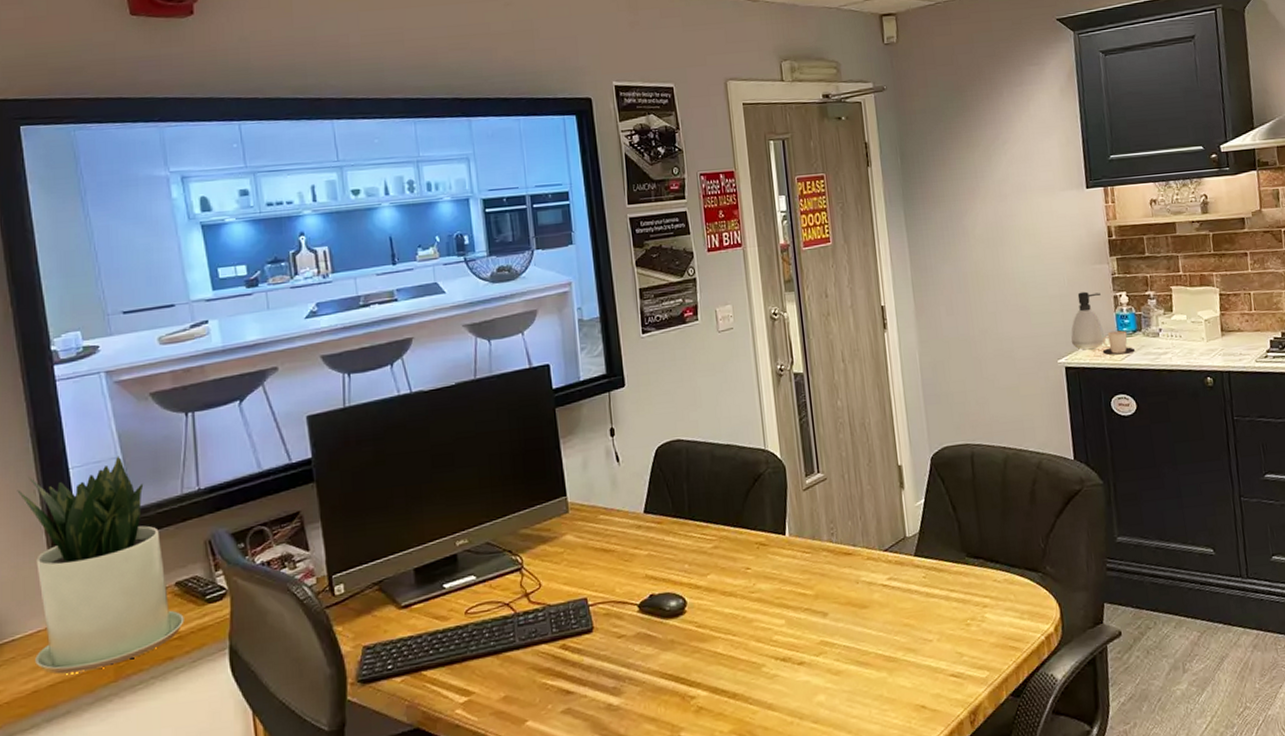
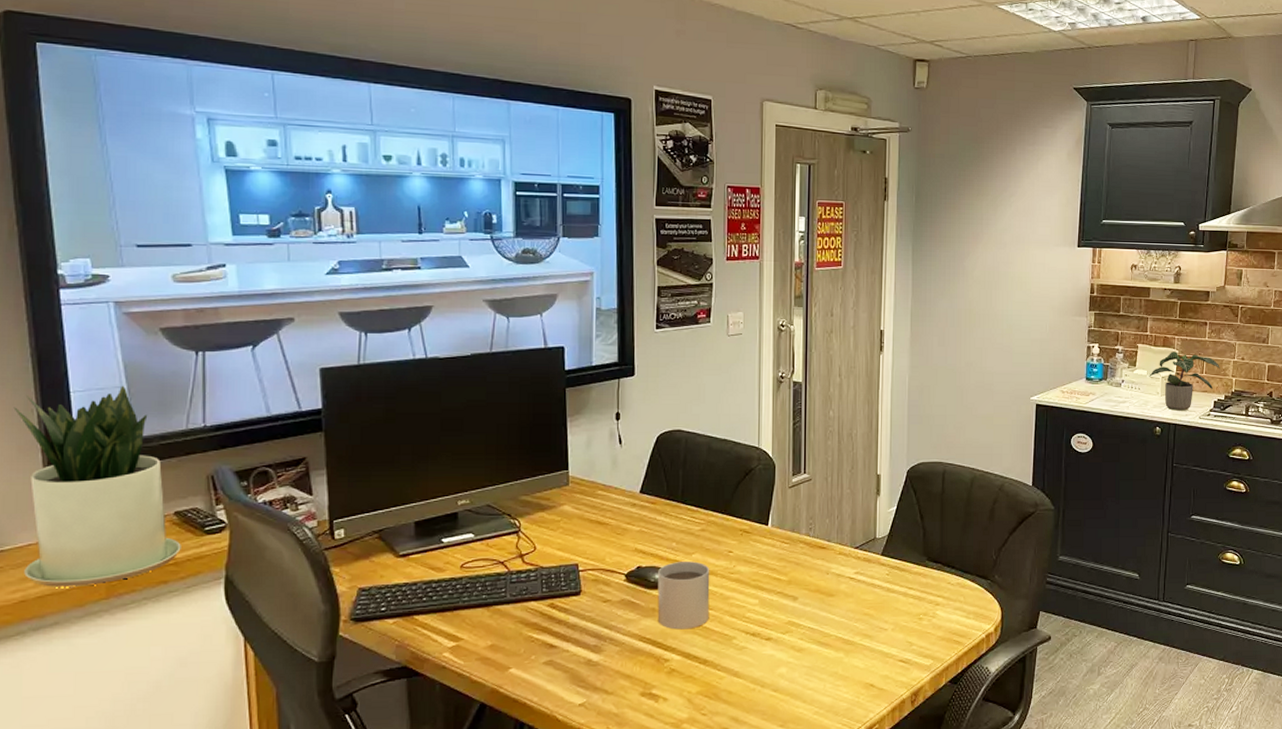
mug: none [673,583,734,662] -> present [657,561,710,630]
soap dispenser: present [1071,291,1104,350] -> none [1044,339,1076,391]
cup: present [1102,330,1135,355] -> none [1070,377,1098,399]
potted plant: none [1189,289,1271,357] -> present [1149,352,1220,411]

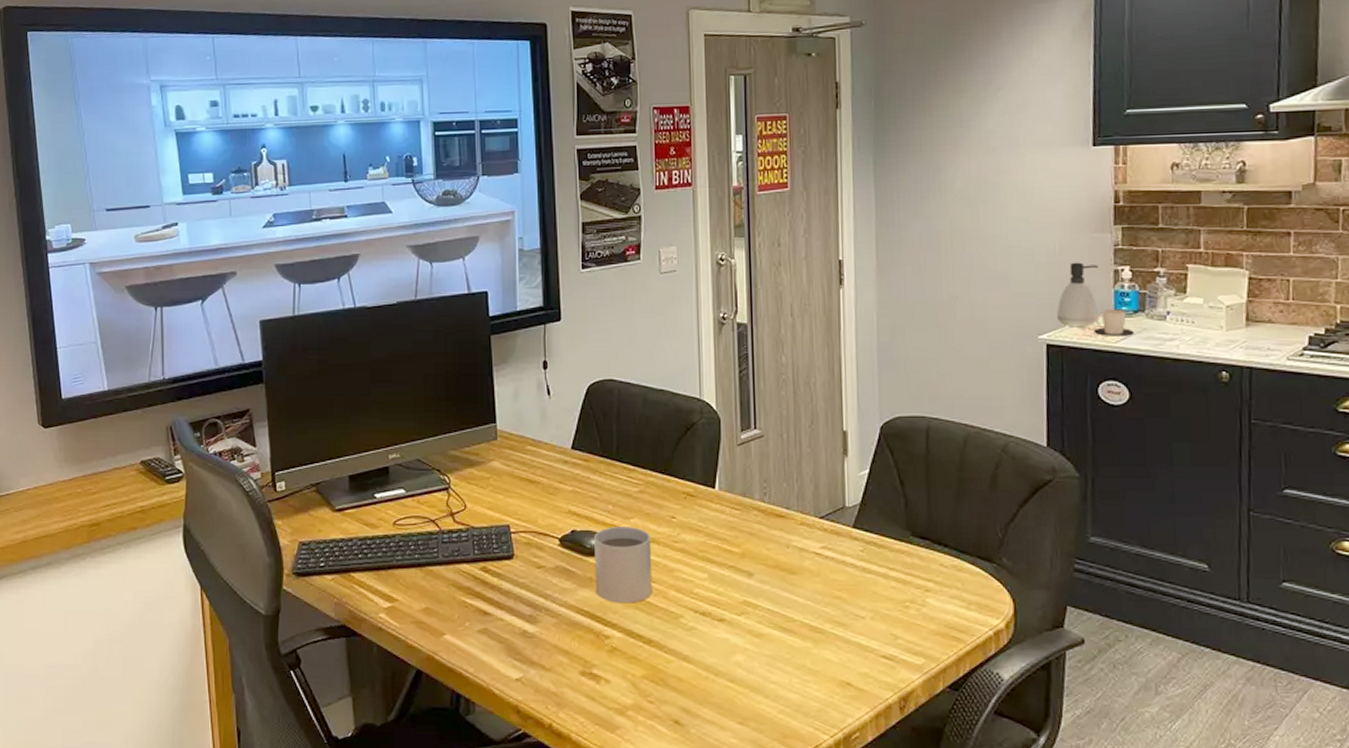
planter: present [13,385,181,587] -> none [15,341,147,530]
soap dispenser: none [1044,339,1076,391] -> present [1056,262,1098,328]
cup: none [1070,377,1098,399] -> present [1093,309,1133,336]
potted plant: present [1149,352,1220,411] -> none [1206,272,1315,350]

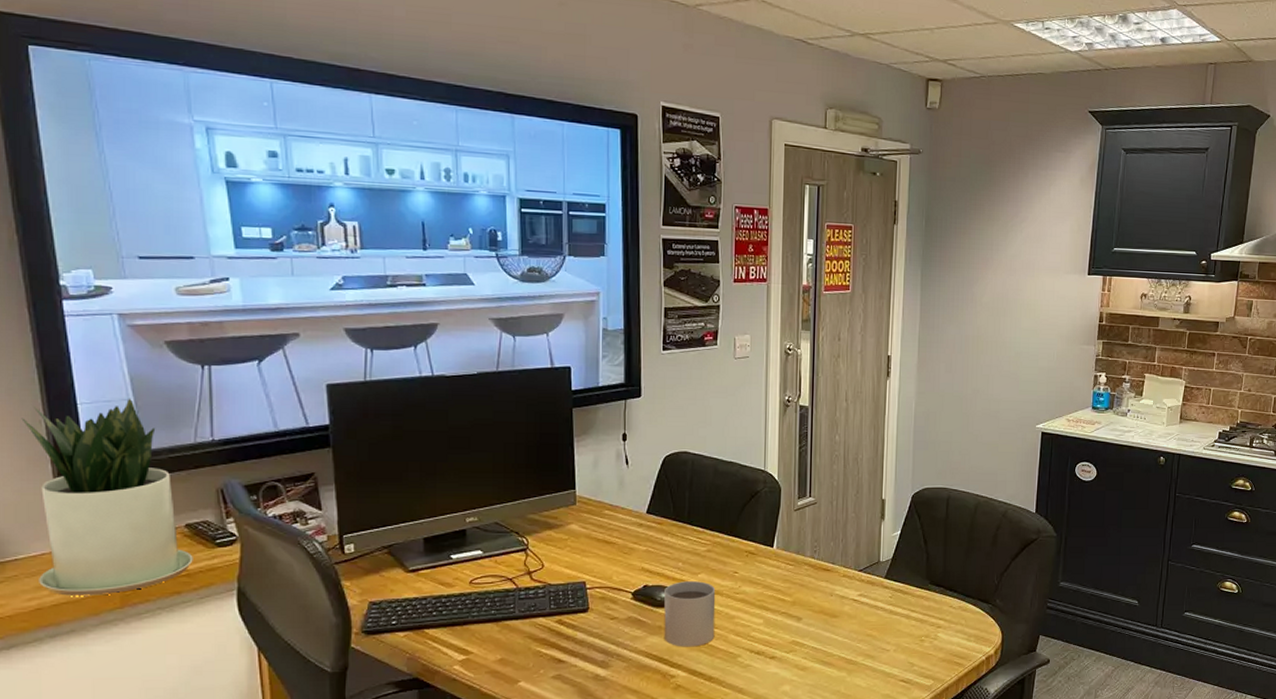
planter: none [15,341,147,530] -> present [21,398,193,596]
soap dispenser: present [1056,262,1098,328] -> none [1050,367,1083,420]
cup: present [1093,309,1133,336] -> none [1076,406,1104,428]

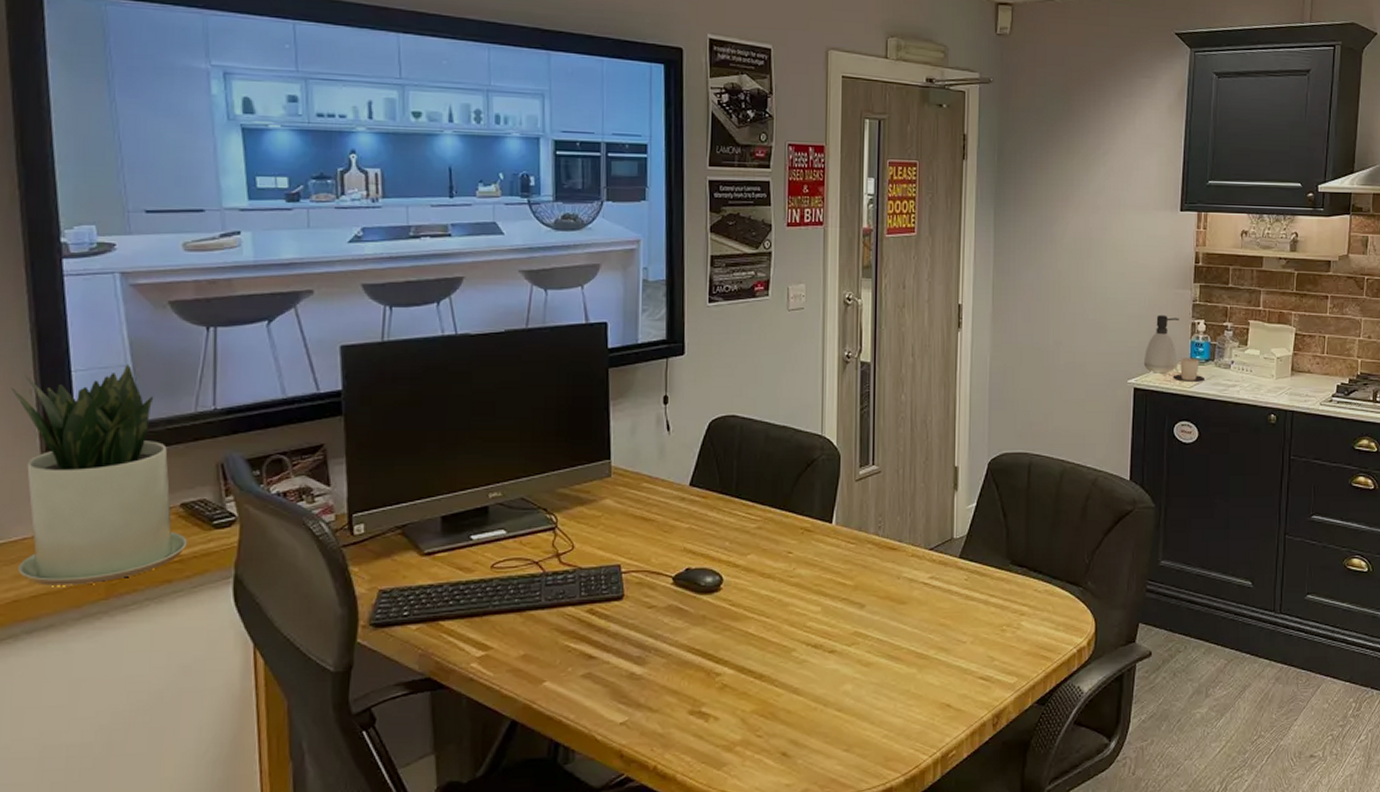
mug: present [664,581,716,647] -> none [708,563,767,640]
soap dispenser: none [1050,367,1083,420] -> present [1143,315,1179,374]
cup: none [1076,406,1104,428] -> present [1172,358,1204,382]

